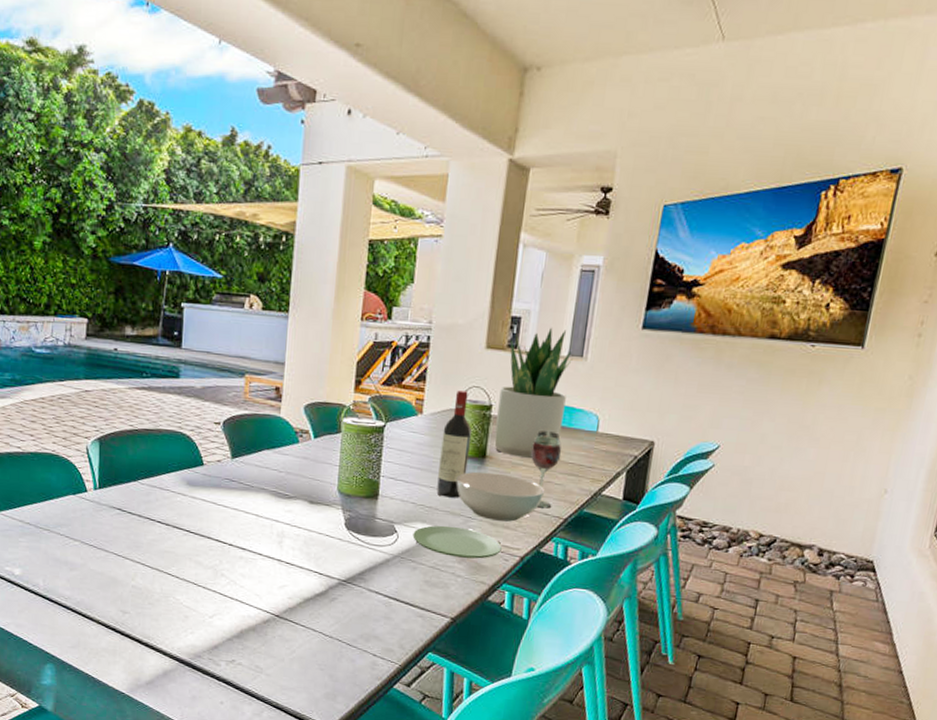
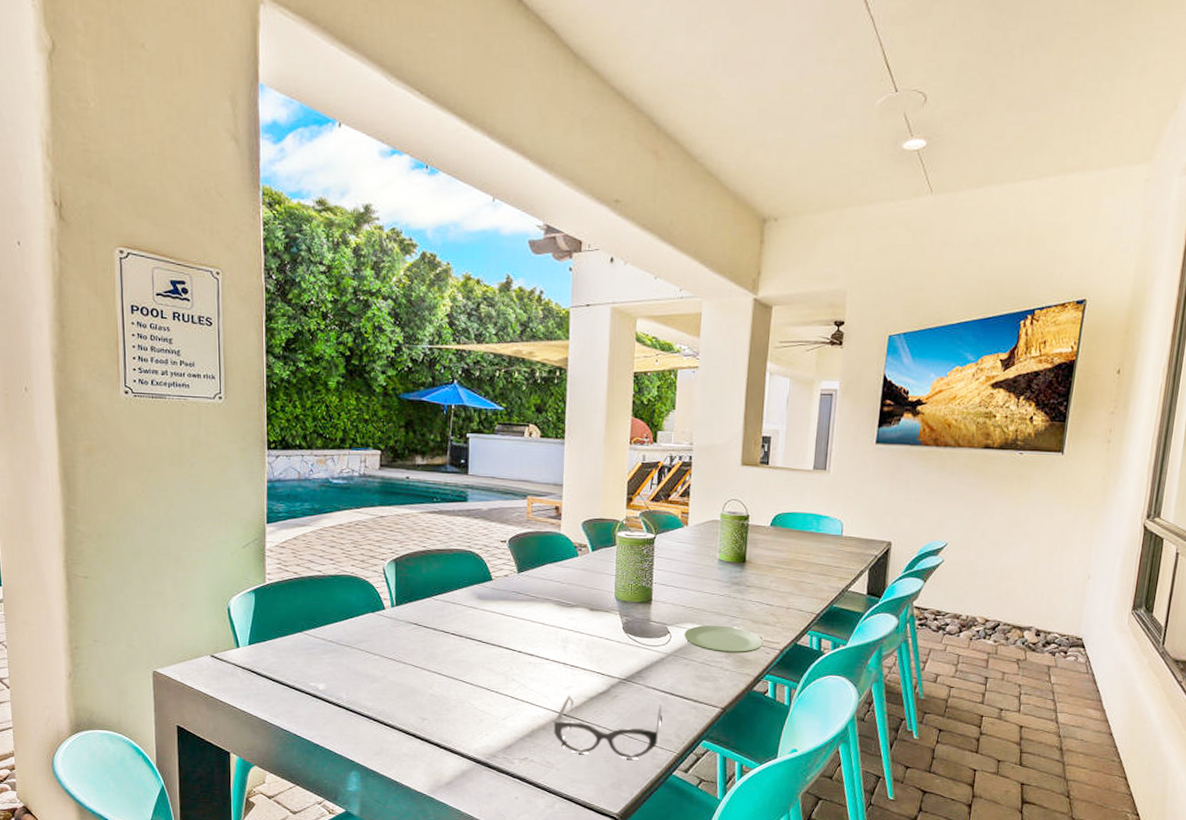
sunglasses: none [264,594,385,668] -> present [553,695,662,758]
wine bottle: present [436,390,472,498] -> none [703,503,732,600]
bowl: present [456,471,546,522] -> none [720,575,799,619]
planter: present [494,327,572,458] -> none [753,445,817,561]
wineglass: present [530,431,562,508] -> none [784,536,812,605]

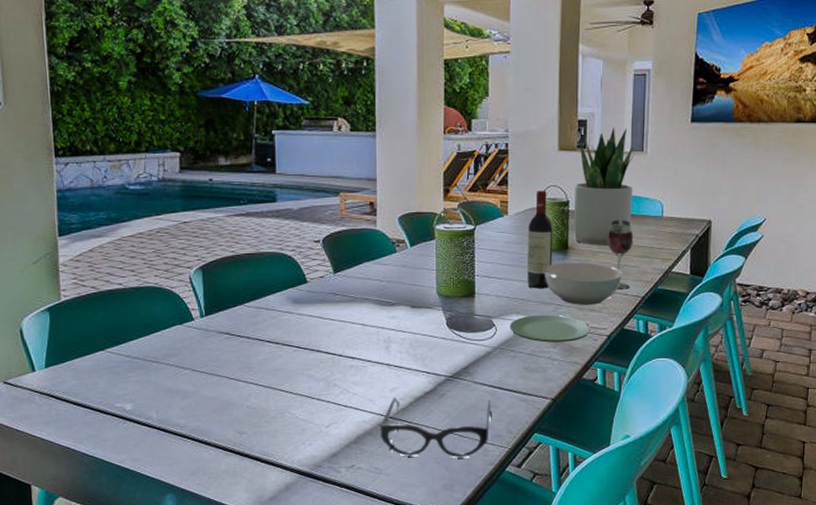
wine bottle: none [703,503,732,600] -> present [527,190,553,289]
bowl: none [720,575,799,619] -> present [544,262,623,305]
planter: none [753,445,817,561] -> present [573,127,635,245]
wineglass: none [784,536,812,605] -> present [607,220,634,290]

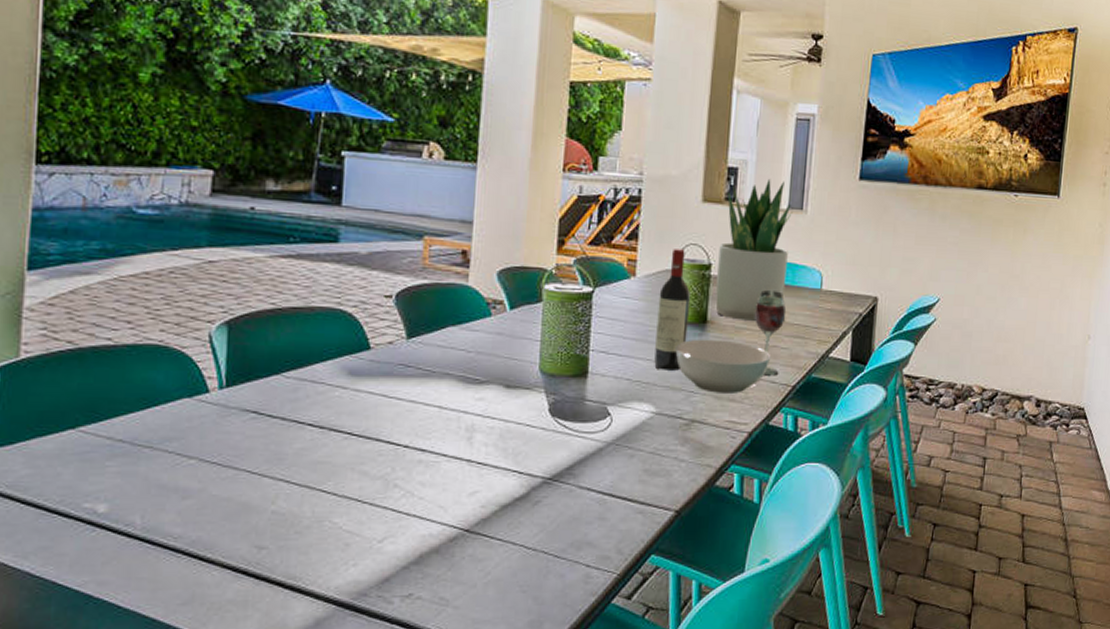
sunglasses: present [380,396,491,458] -> none [450,503,599,585]
plate: present [510,314,590,342] -> none [628,403,728,439]

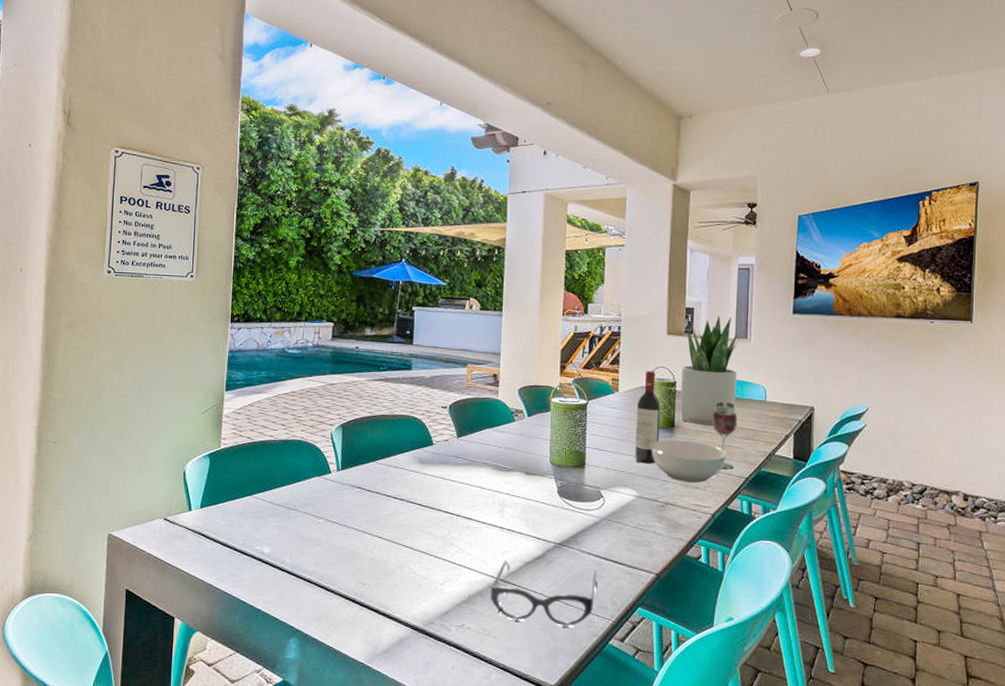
sunglasses: none [450,503,599,585] -> present [490,559,597,626]

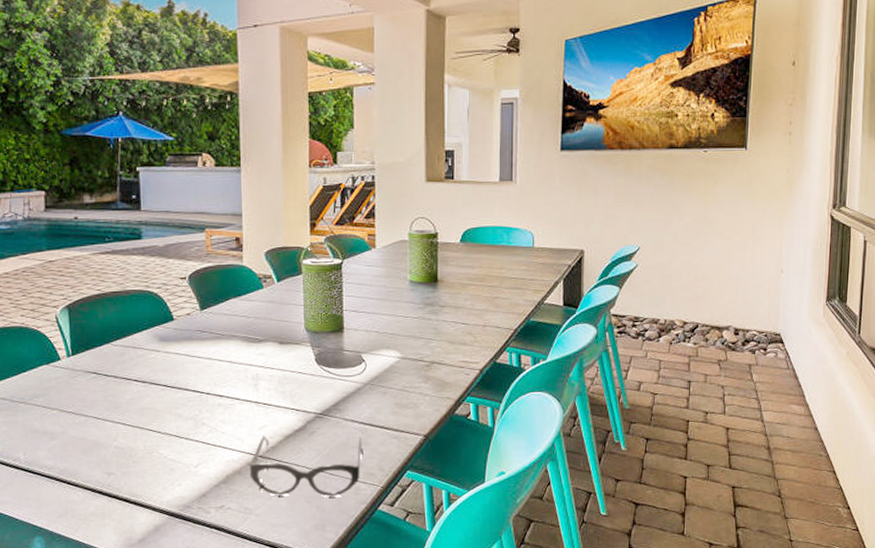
wine bottle: present [635,371,661,464] -> none [396,223,422,323]
bowl: present [651,439,727,483] -> none [413,295,494,339]
planter: present [680,315,739,426] -> none [442,157,504,278]
wineglass: present [711,402,738,469] -> none [477,251,505,322]

